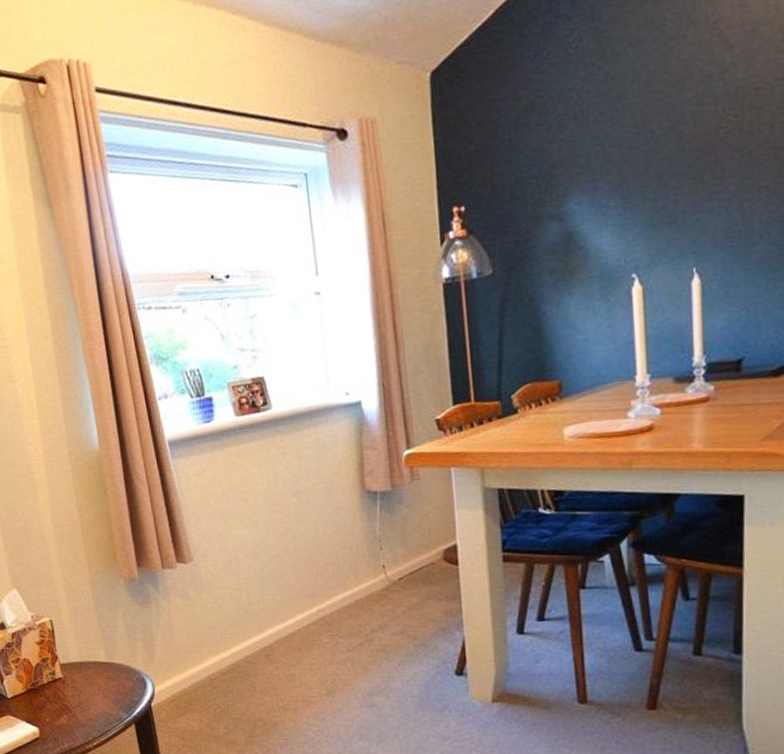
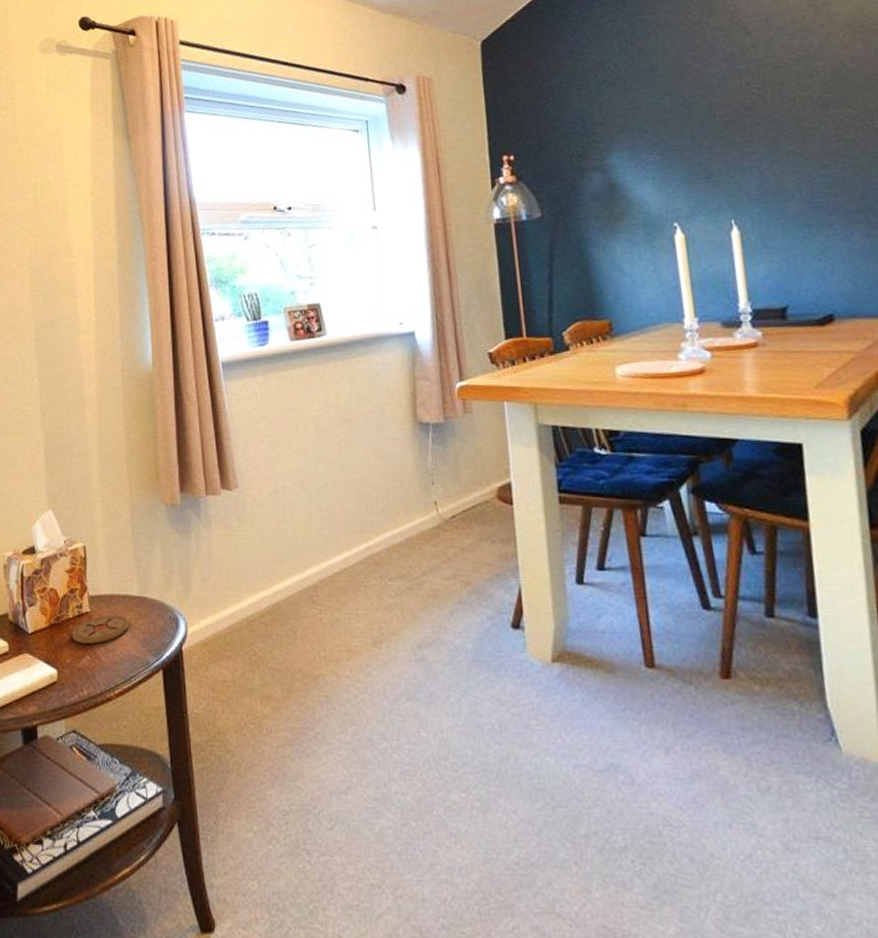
coaster: none [48,680,100,705] -> present [72,616,129,644]

